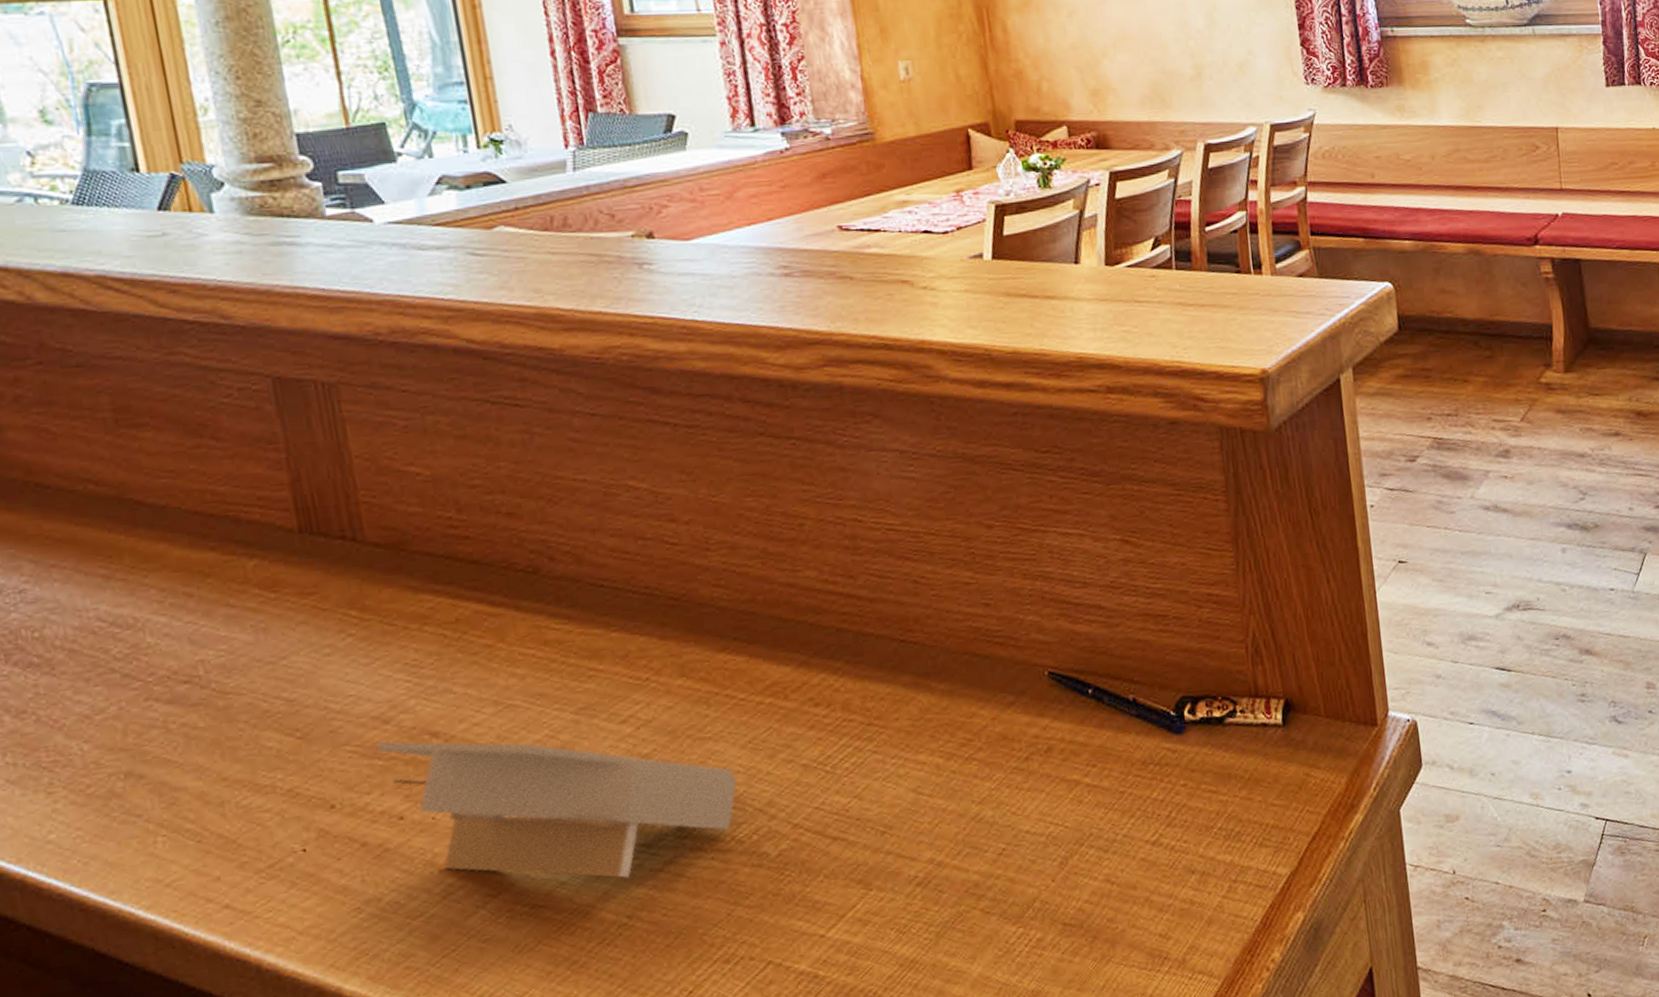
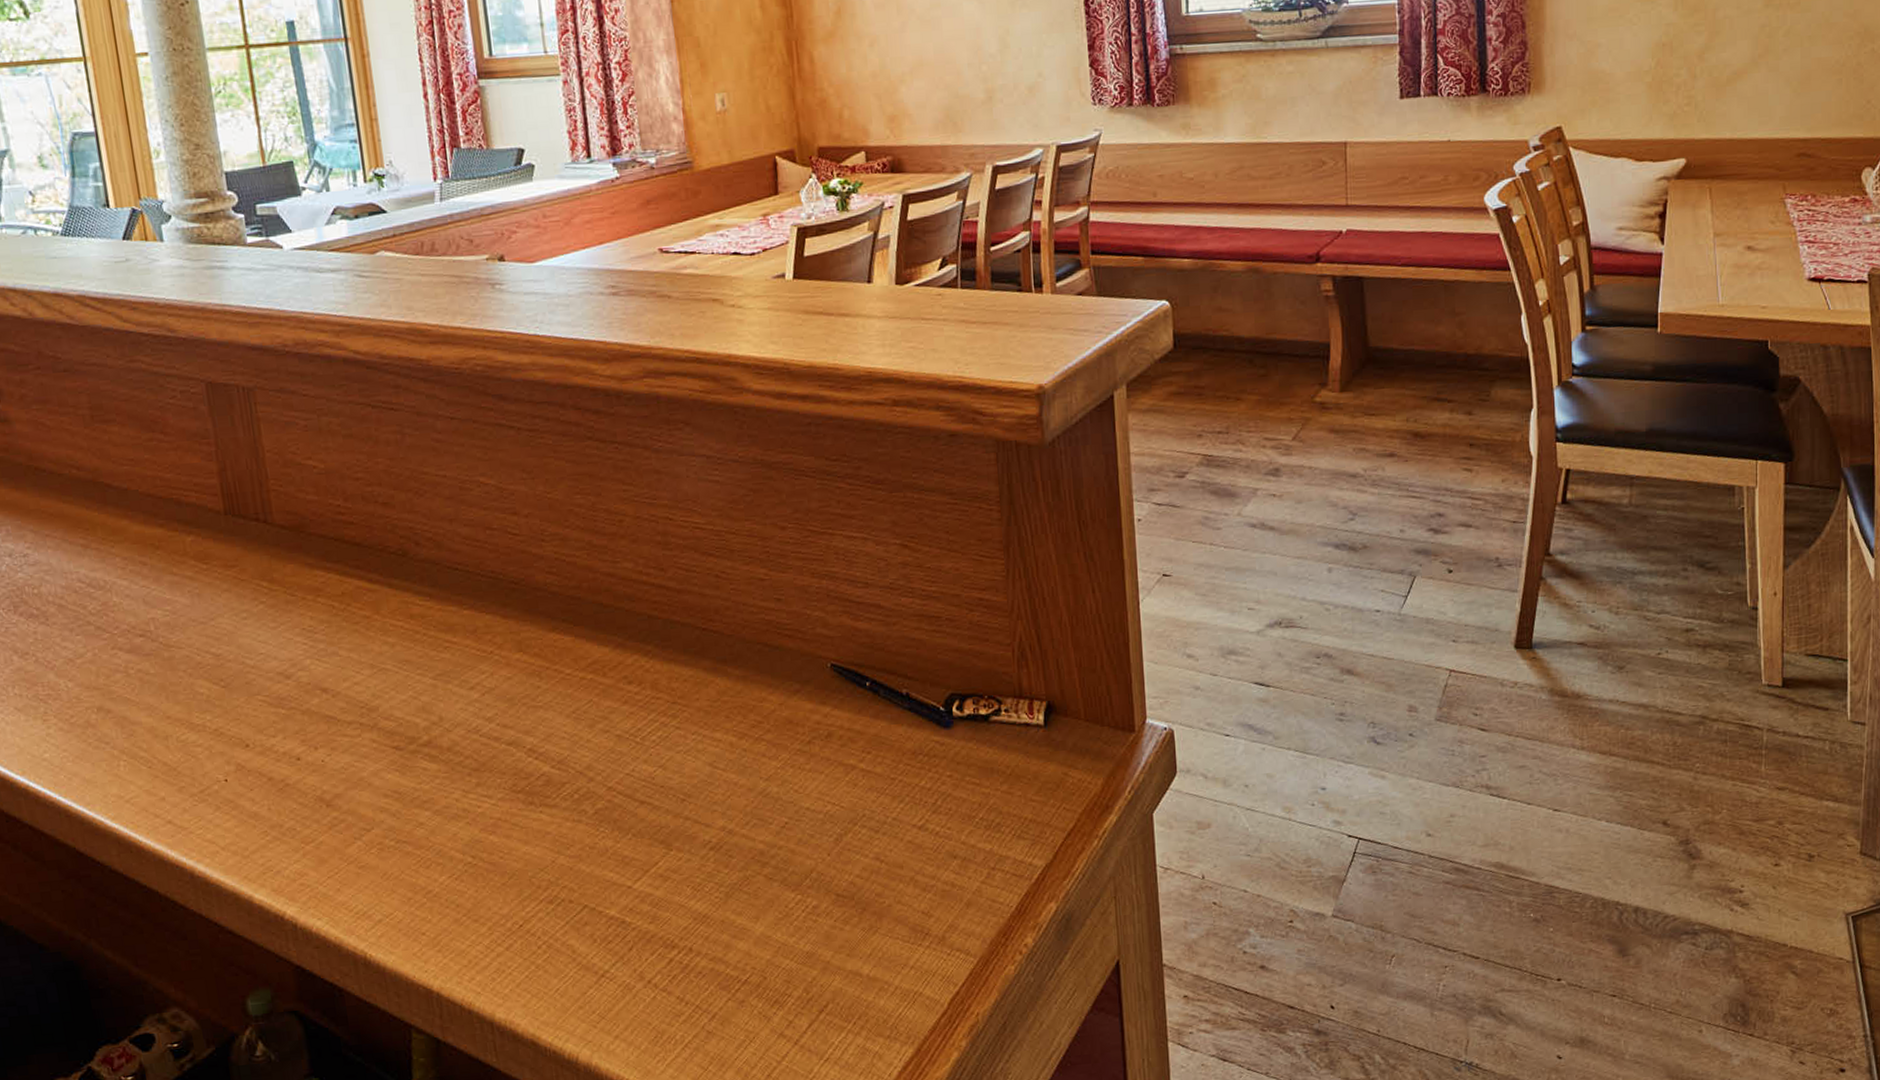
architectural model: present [376,741,738,879] -> none [280,693,563,823]

